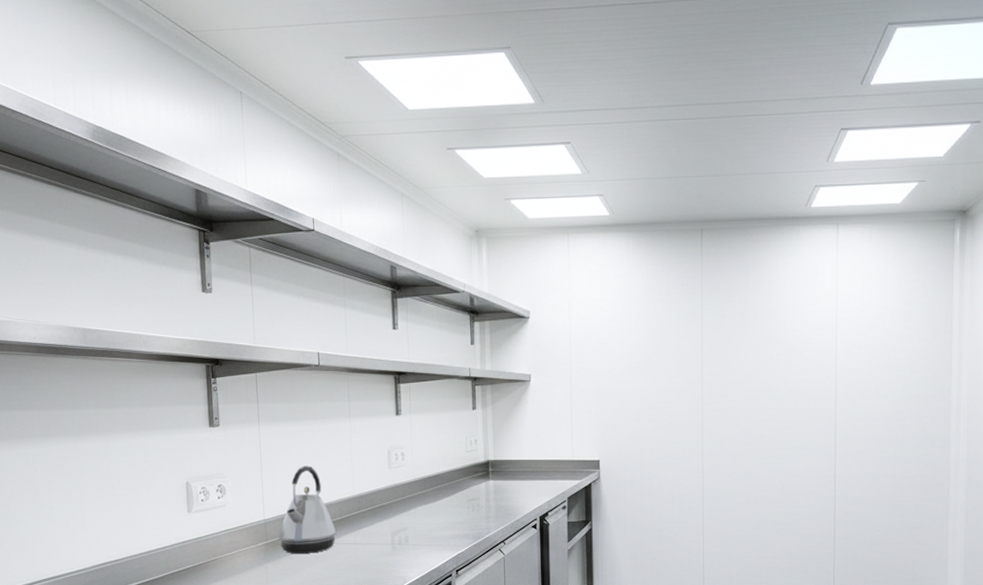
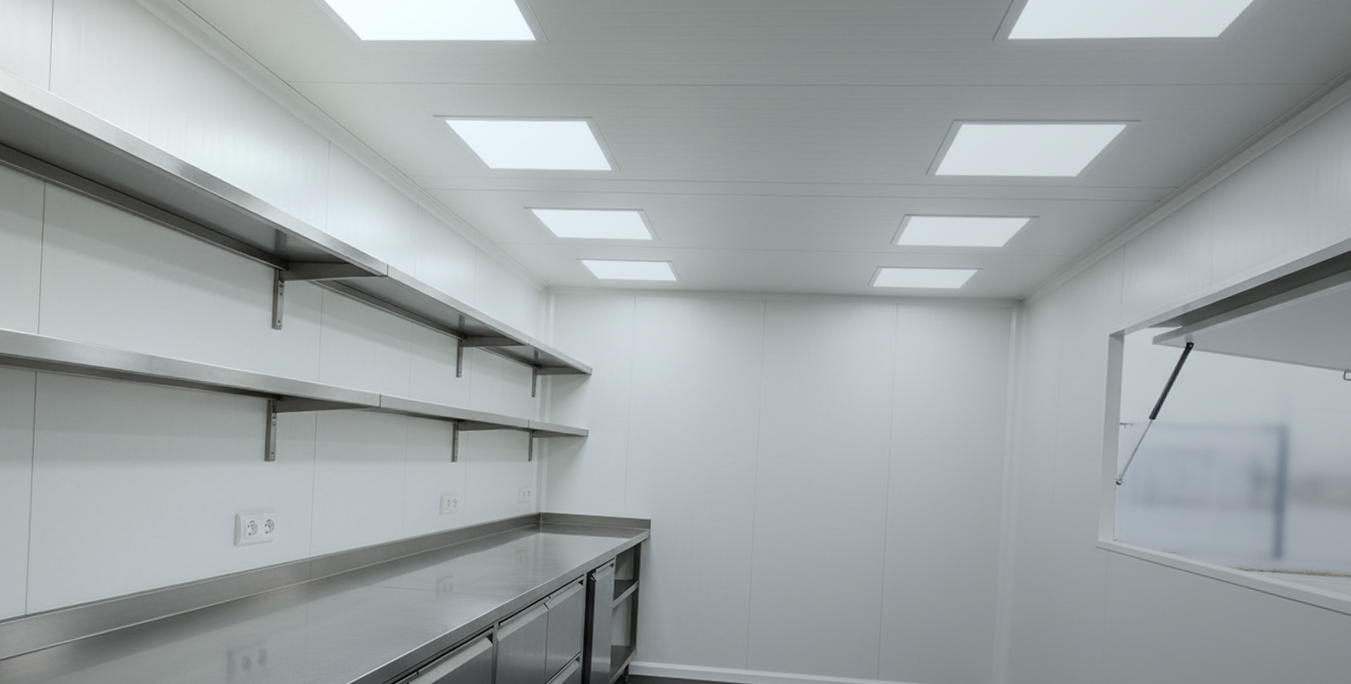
kettle: present [278,466,337,554] -> none [322,506,382,595]

